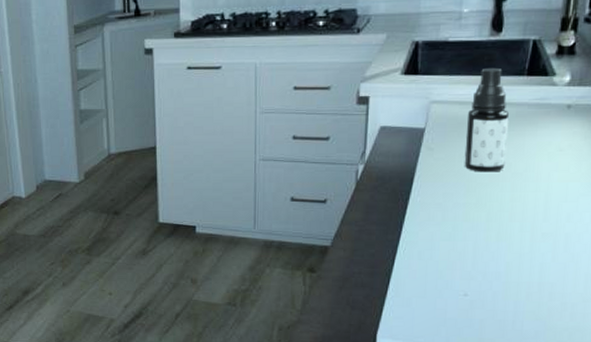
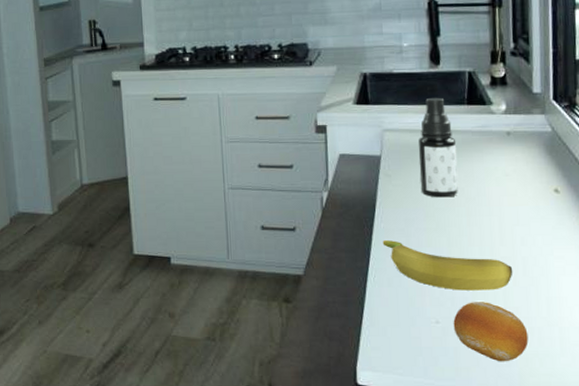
banana: none [417,214,554,266] -> present [382,240,513,291]
fruit: none [482,276,560,335] -> present [453,302,529,362]

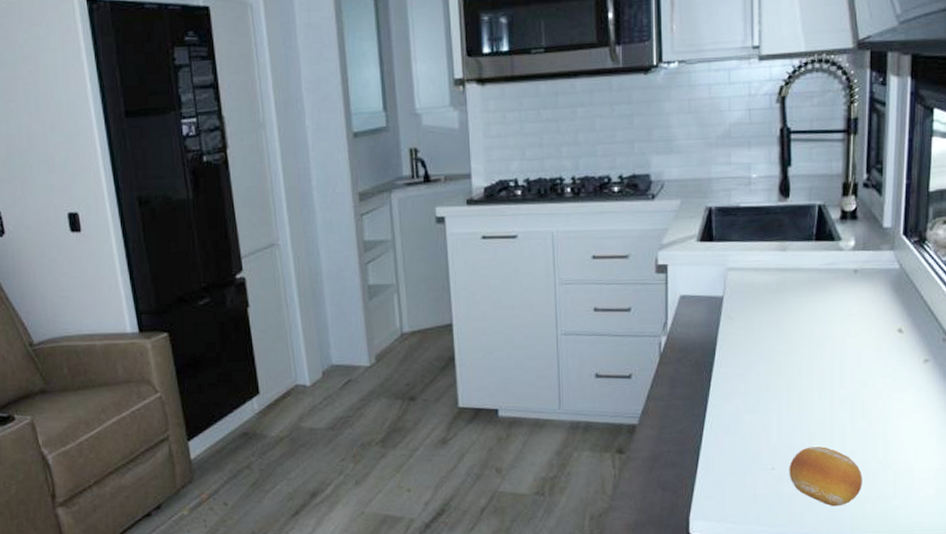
banana: present [382,240,513,291] -> none [721,386,852,436]
spray bottle: present [418,97,458,198] -> none [762,233,802,340]

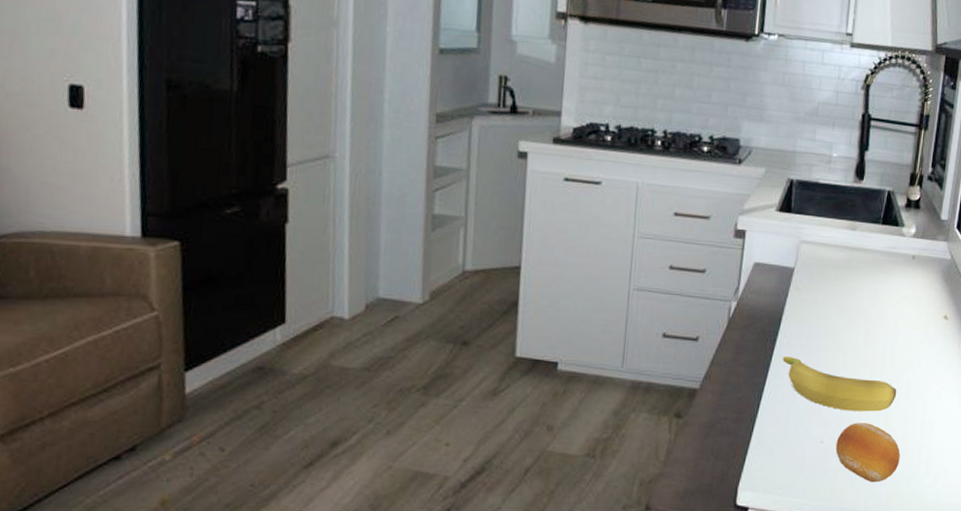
banana: none [721,386,852,436] -> present [782,357,897,412]

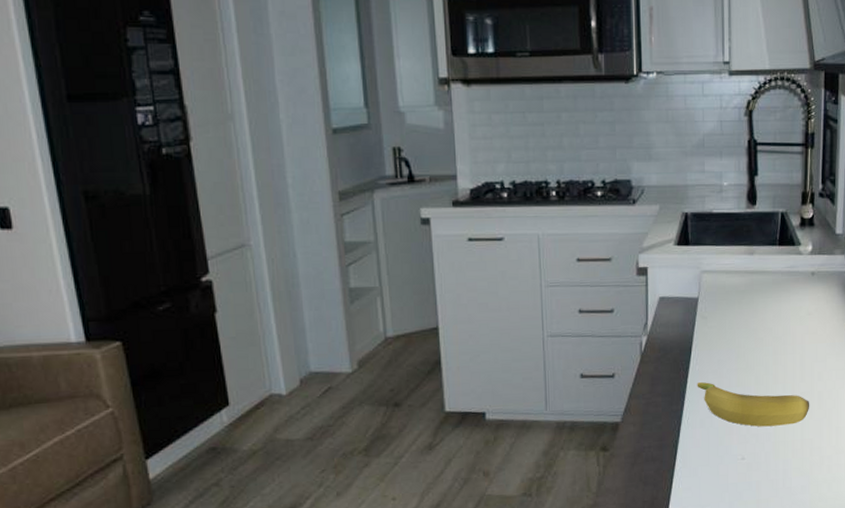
fruit: present [835,422,901,483] -> none [757,435,819,491]

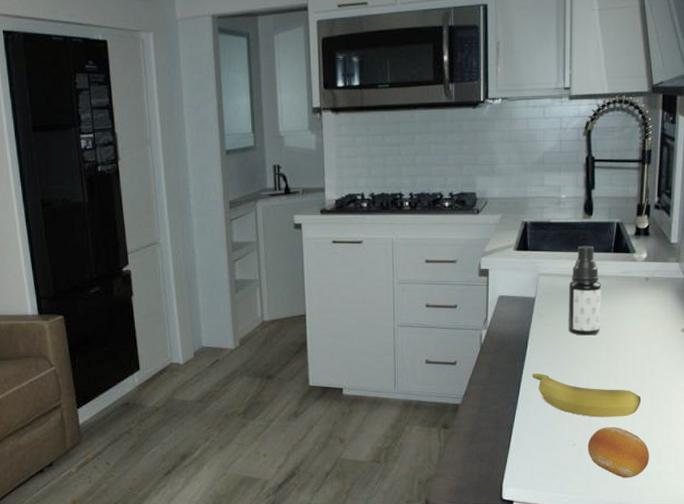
spray bottle: none [733,238,768,338] -> present [568,245,602,336]
fruit: none [757,435,819,491] -> present [587,427,650,478]

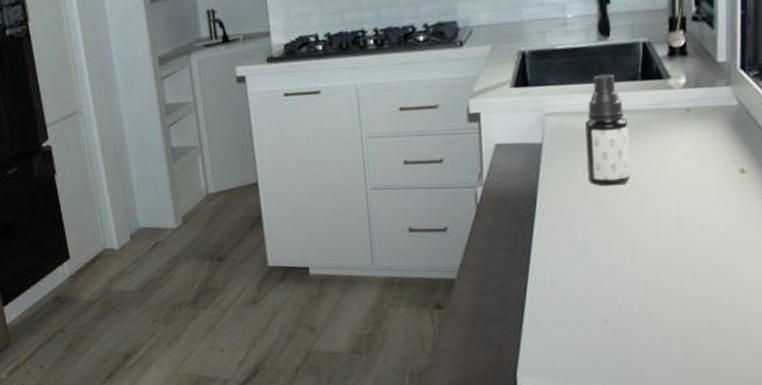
banana: present [532,373,642,417] -> none [544,236,692,286]
fruit: present [587,427,650,478] -> none [624,297,708,360]

